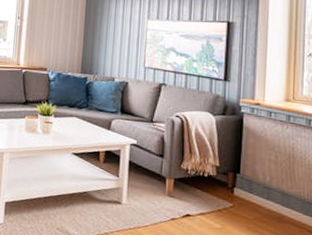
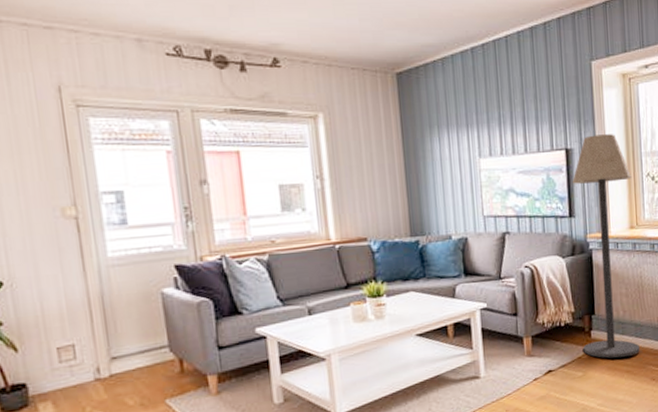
floor lamp: none [224,13,293,223] -> present [572,134,640,359]

